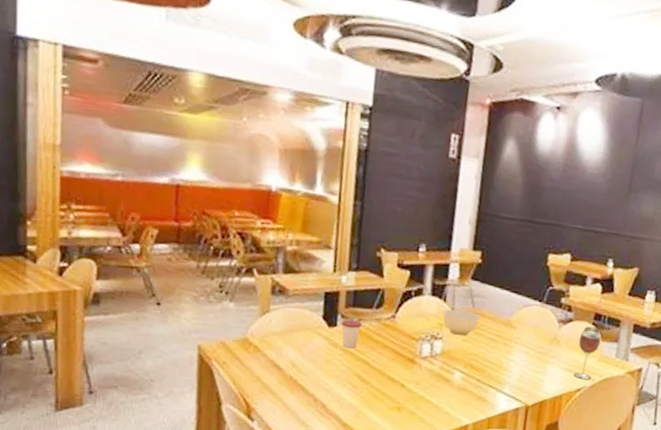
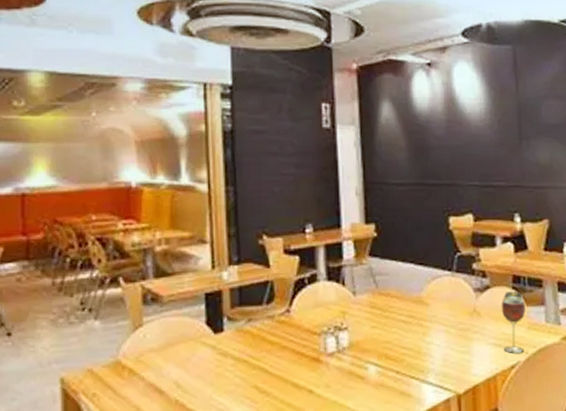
cup: present [341,316,362,349] -> none [228,317,253,356]
bowl: present [443,309,480,335] -> none [344,292,387,322]

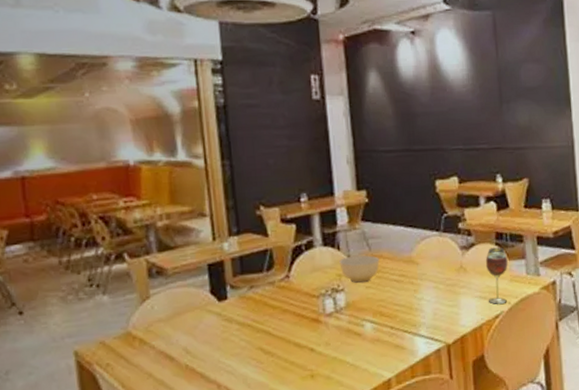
bowl: none [344,292,387,322] -> present [339,255,380,283]

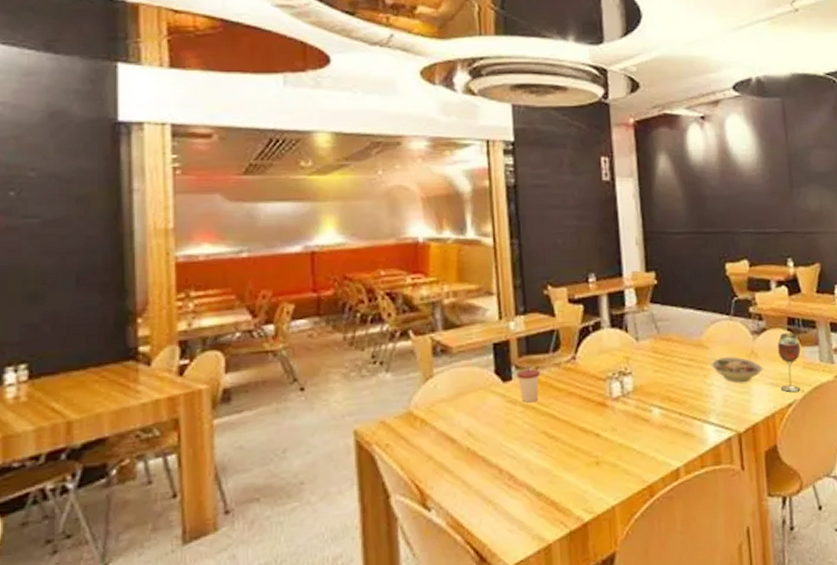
cup: none [231,285,255,321] -> present [516,365,540,403]
bowl: present [339,255,380,283] -> none [627,337,668,366]
salad: none [421,272,472,296] -> present [711,357,763,382]

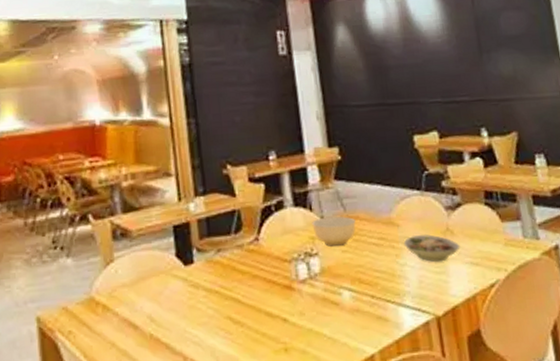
cup: present [516,365,540,403] -> none [198,248,223,287]
bowl: none [627,337,668,366] -> present [312,216,356,247]
wineglass: present [777,333,801,392] -> none [474,207,503,272]

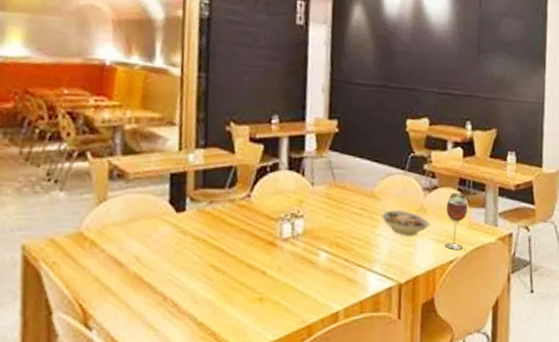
bowl: present [312,216,356,247] -> none [302,183,342,211]
wineglass: none [474,207,503,272] -> present [445,193,468,249]

